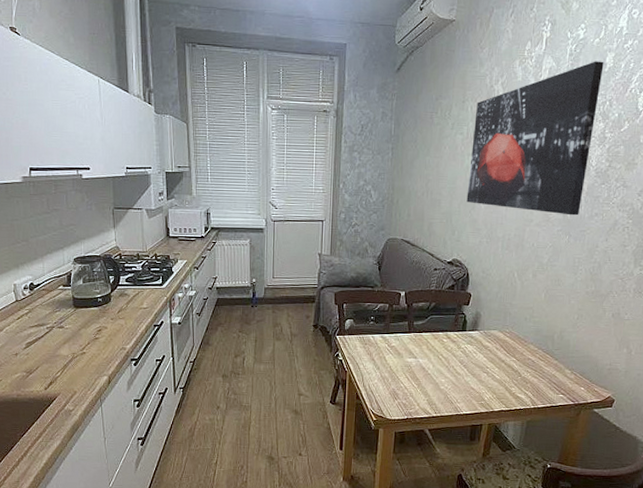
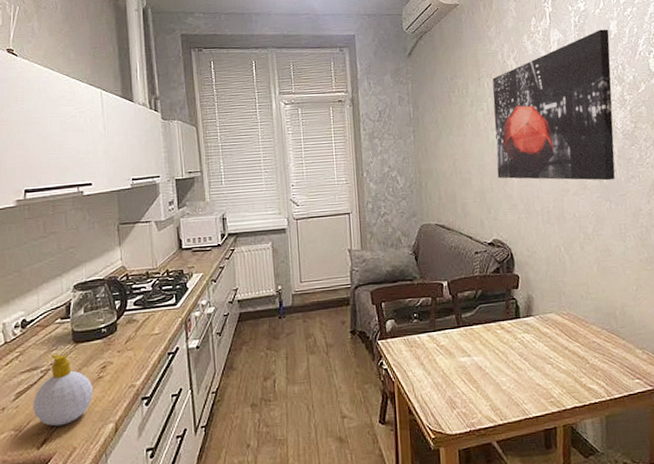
soap bottle: none [40,315,91,374] -> present [33,354,93,427]

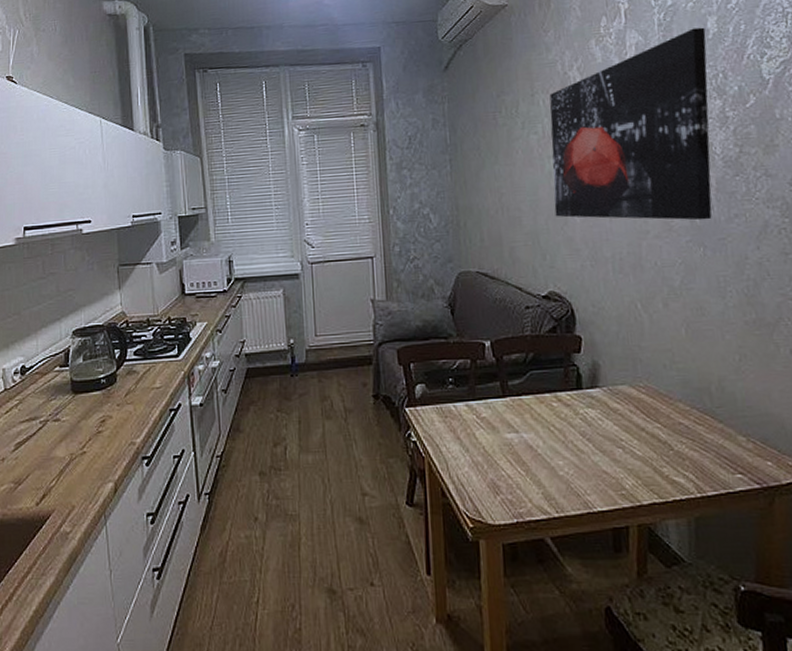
soap bottle: present [33,354,93,427] -> none [32,404,92,482]

